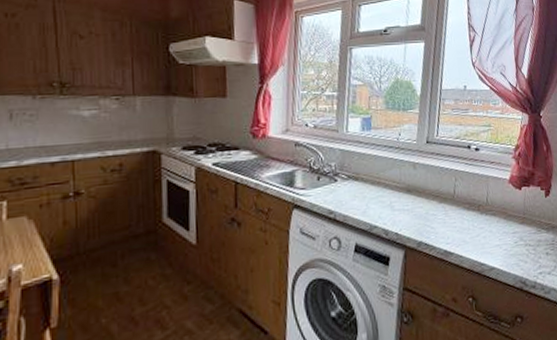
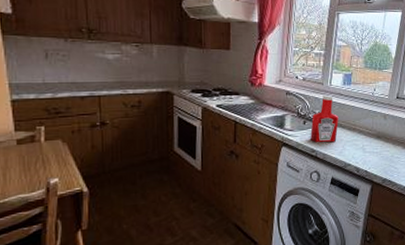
ketchup bottle: none [326,143,360,202] -> present [310,94,339,143]

